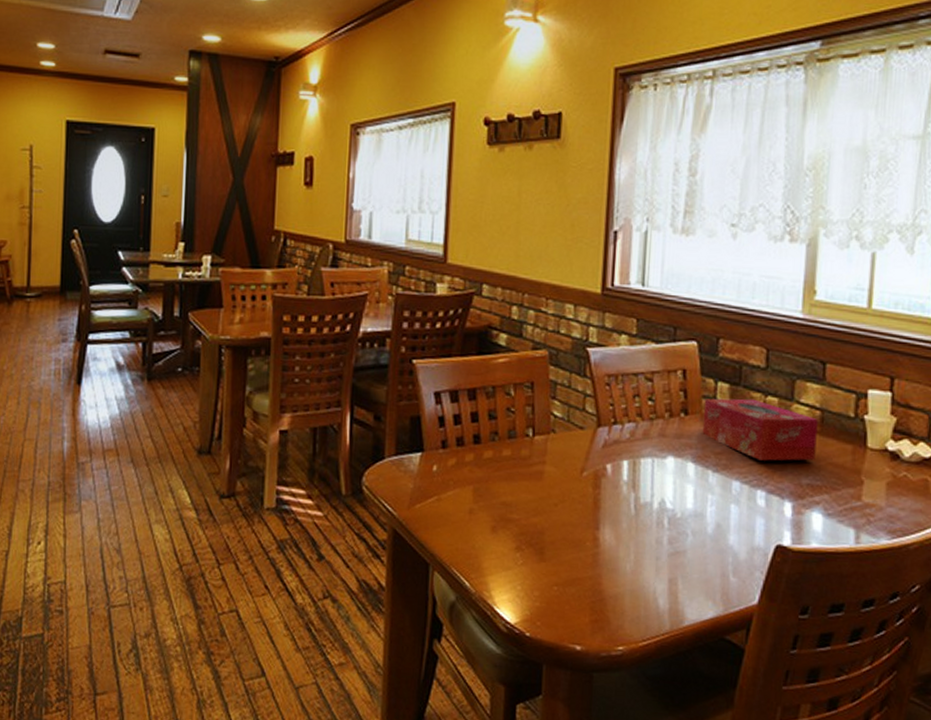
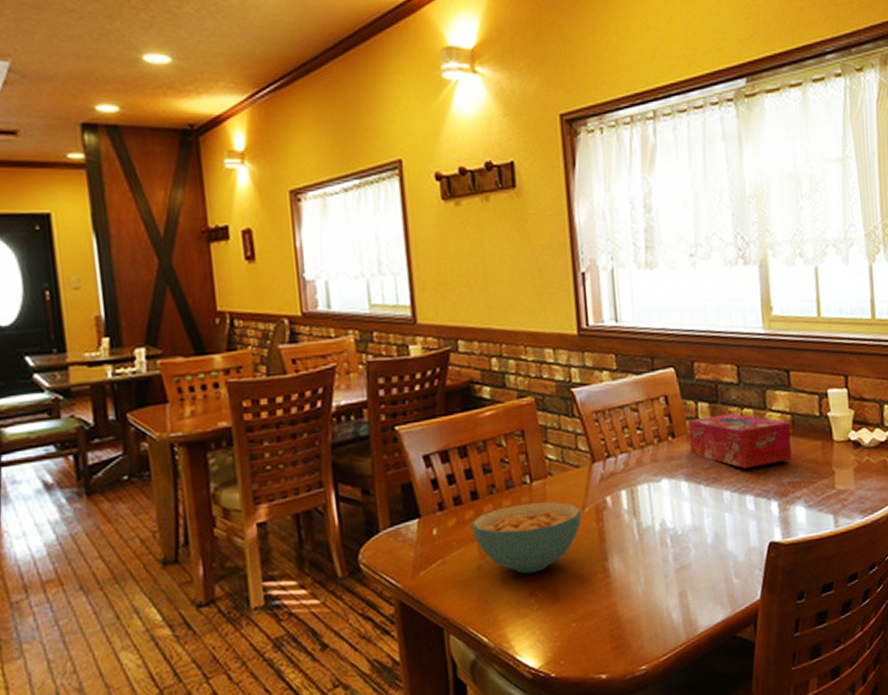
cereal bowl: none [470,456,580,527] -> present [472,501,582,574]

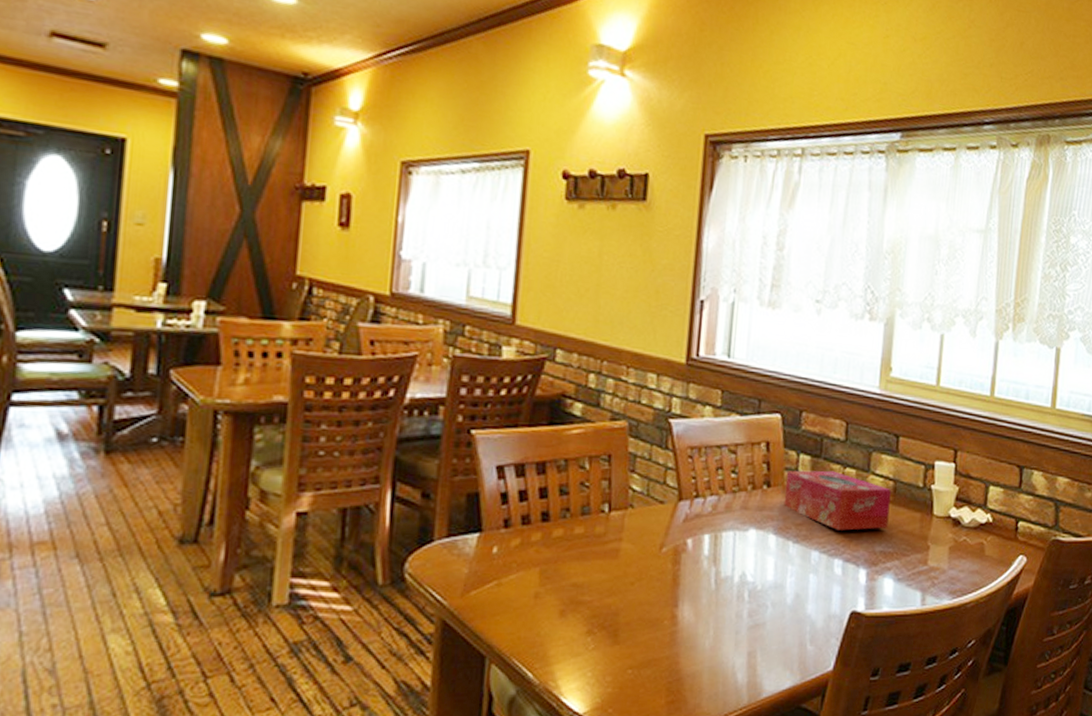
cereal bowl: present [472,501,582,574] -> none [536,533,659,609]

